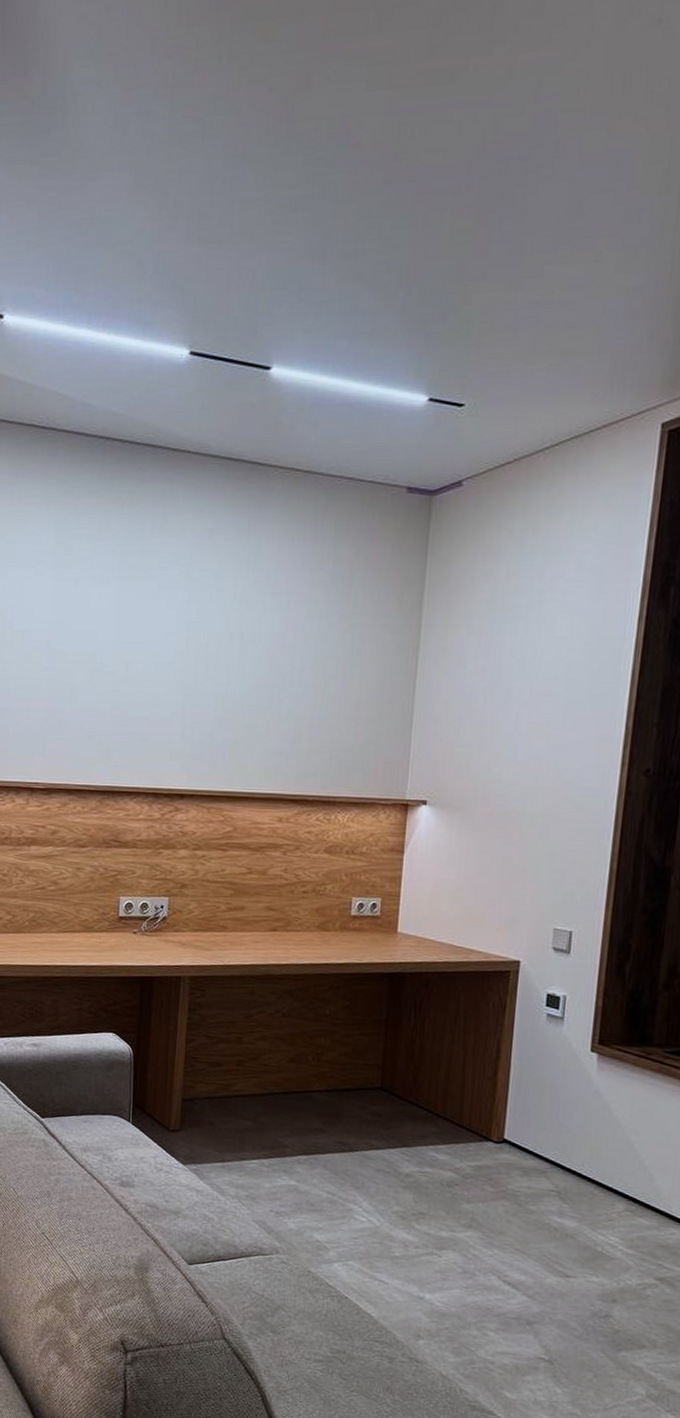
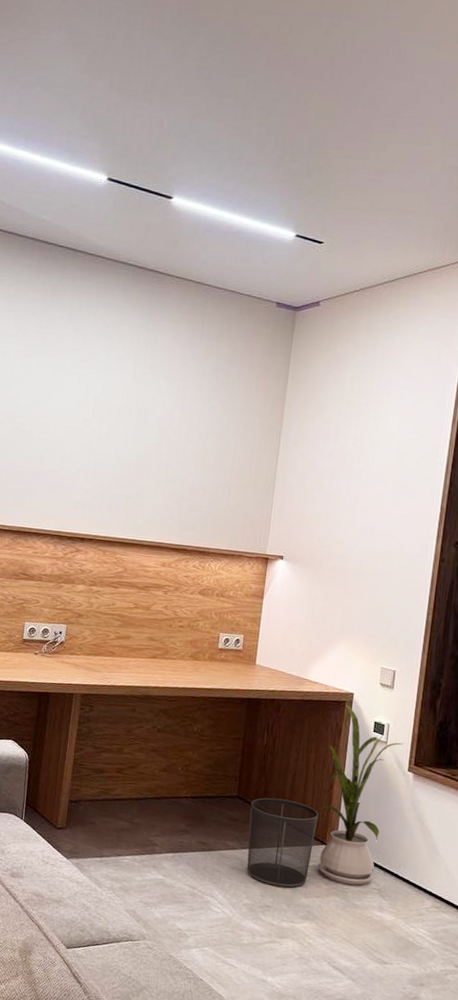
waste bin: none [395,1088,481,1192] -> present [246,798,319,888]
house plant: none [479,974,585,1187] -> present [317,704,404,886]

